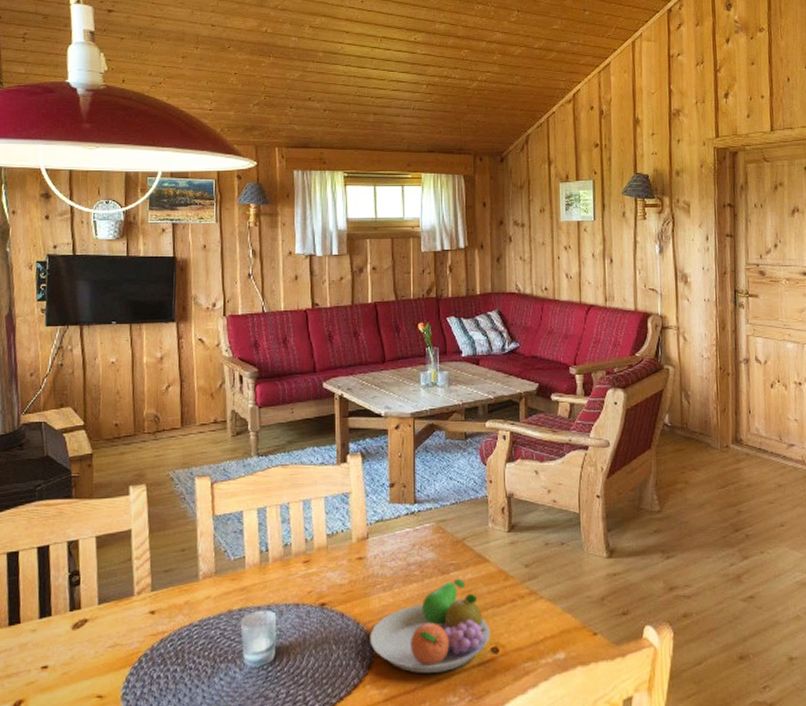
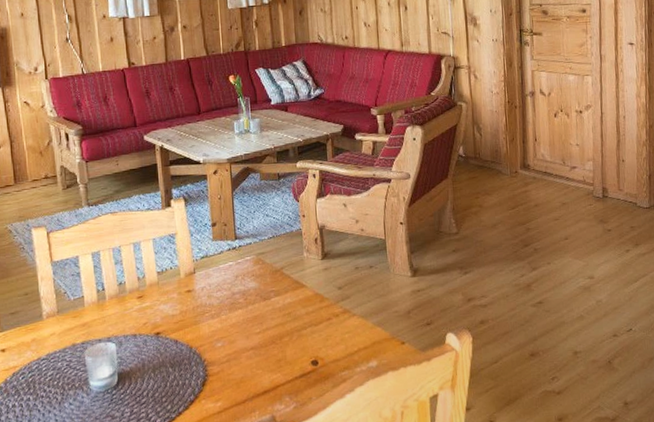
fruit bowl: present [370,579,491,673] -> none [202,304,310,387]

